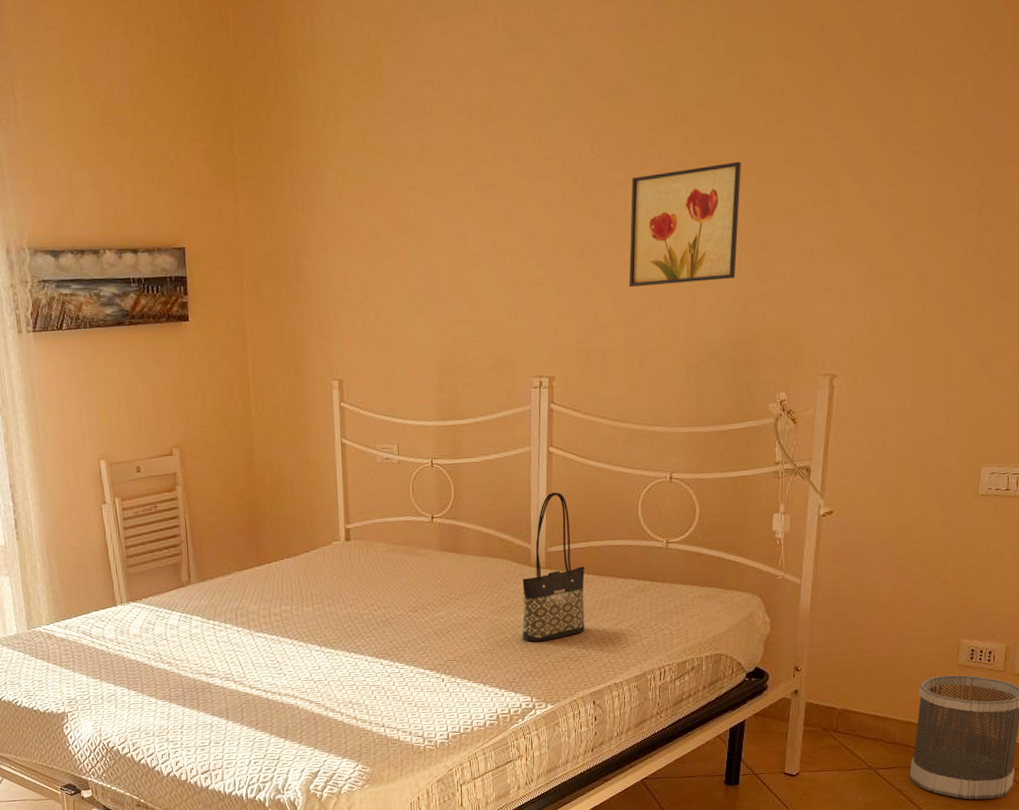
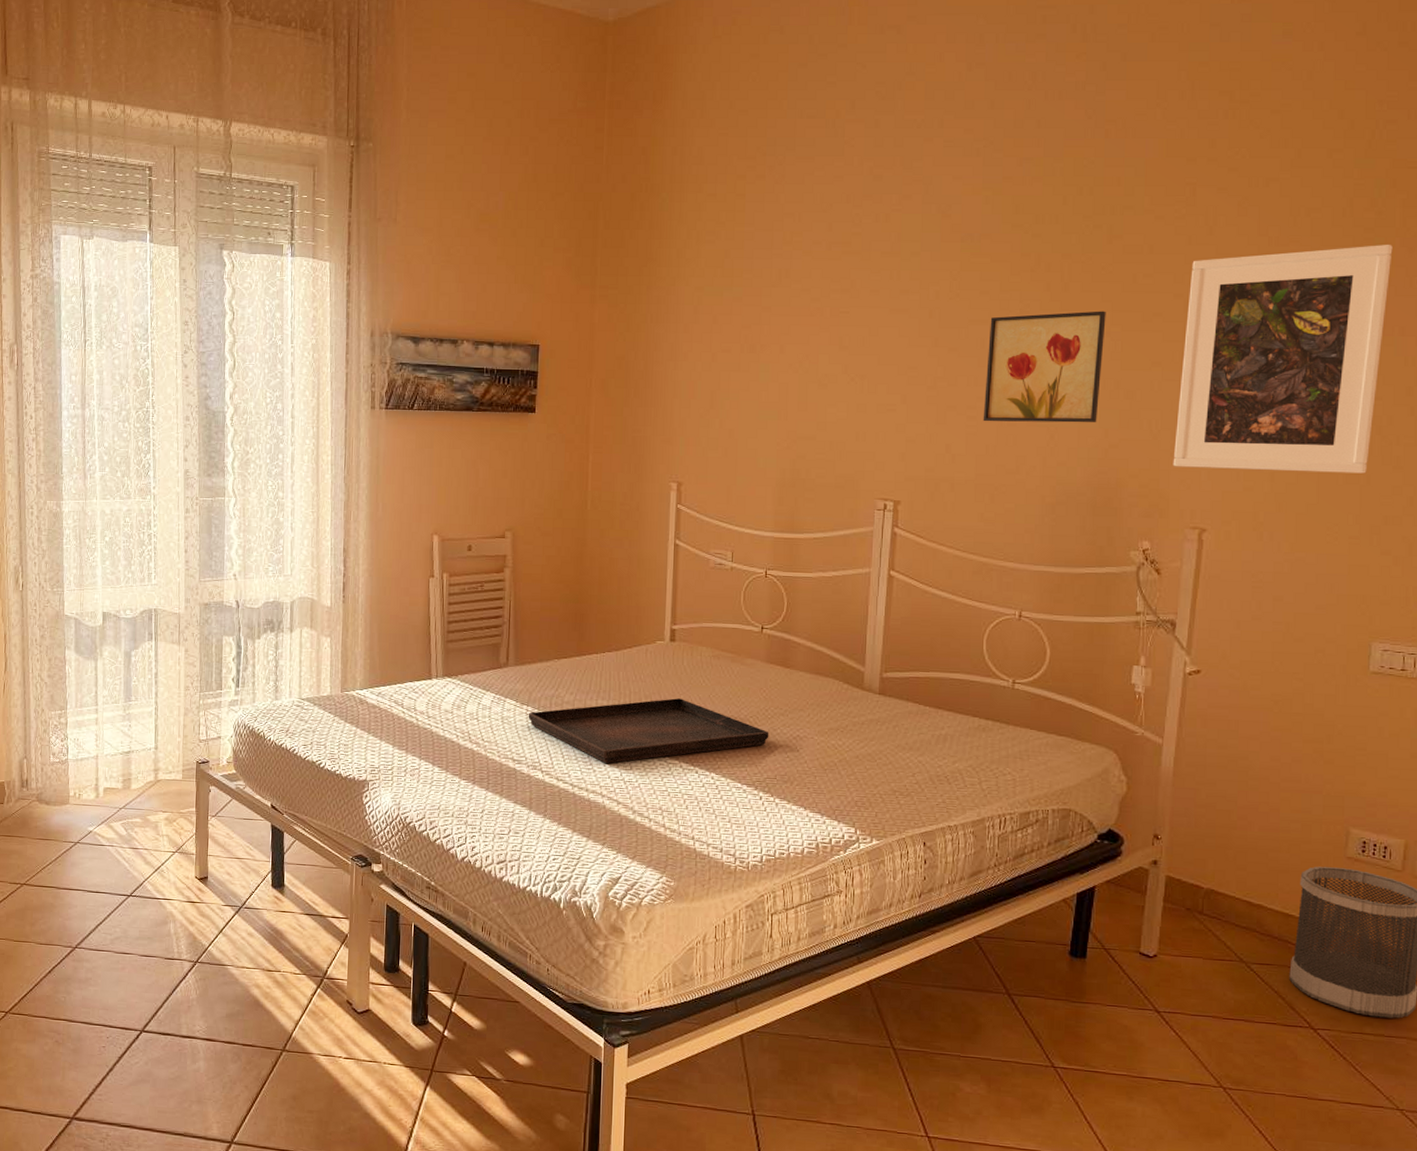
serving tray: none [215,595,447,666] -> present [528,698,769,763]
tote bag: present [522,492,585,642] -> none [849,616,921,771]
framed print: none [806,68,1005,316] -> present [1173,244,1393,474]

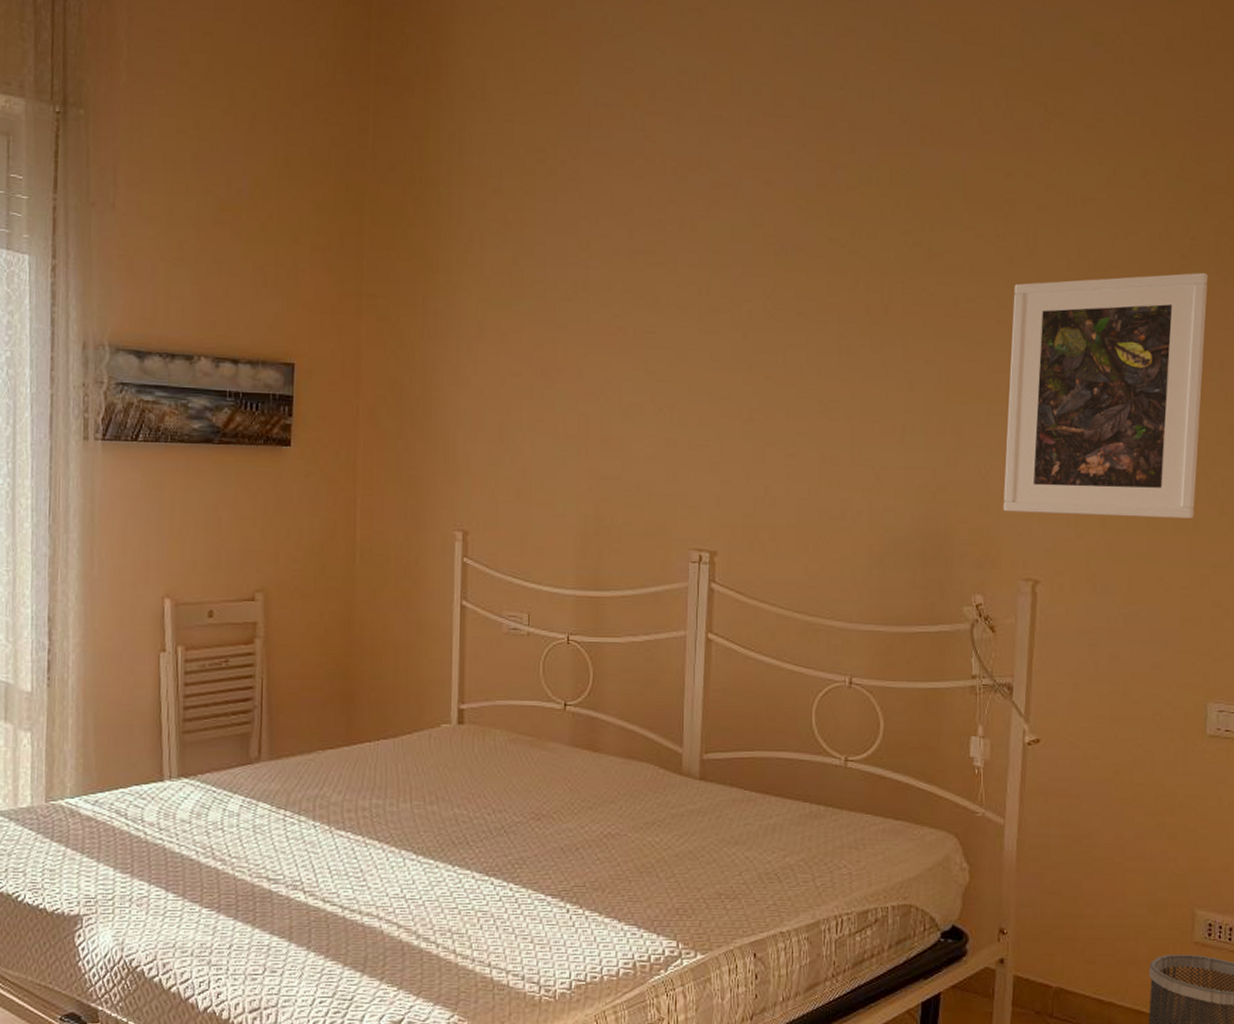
serving tray: present [528,698,769,763] -> none [286,793,576,877]
wall art: present [983,311,1106,423] -> none [803,337,929,462]

